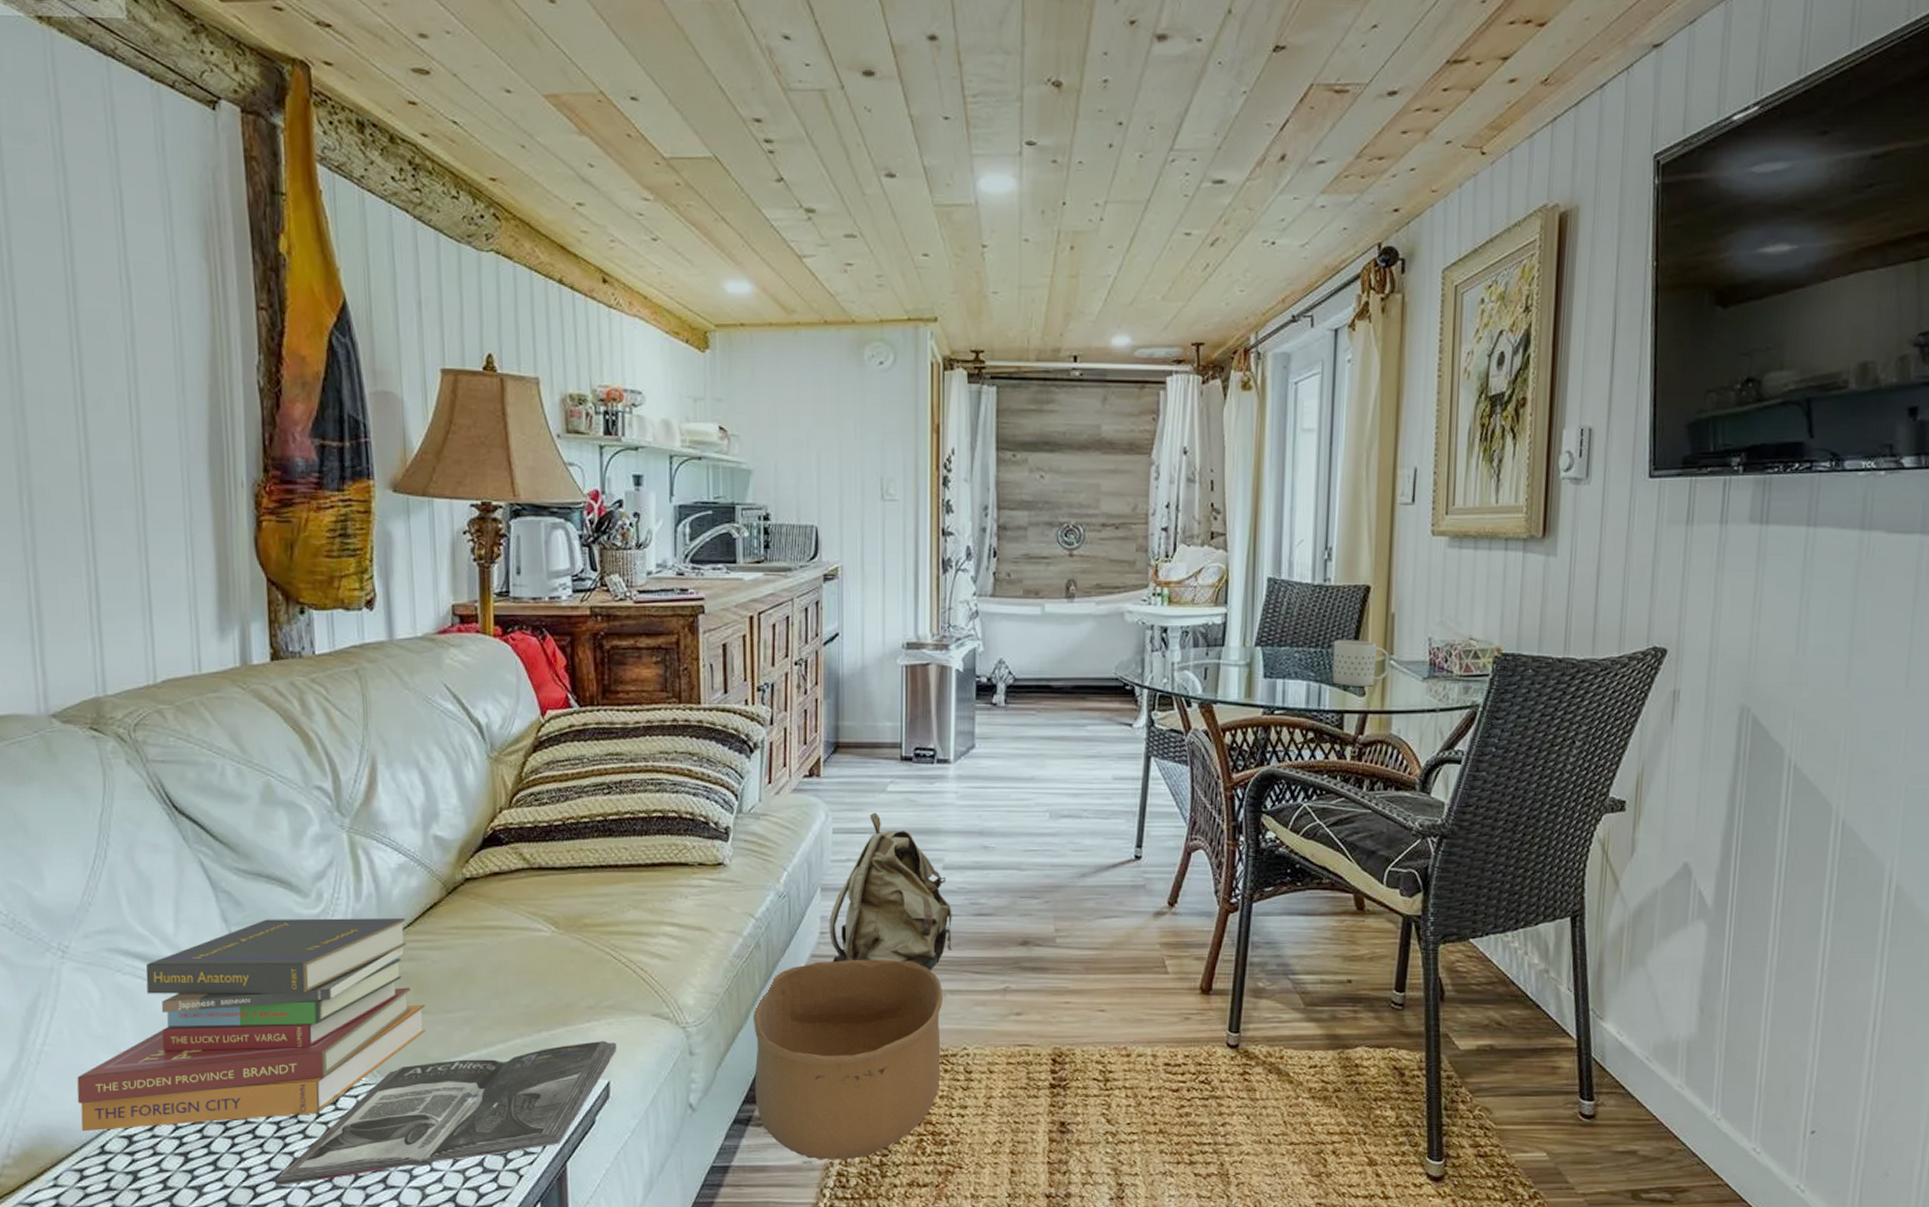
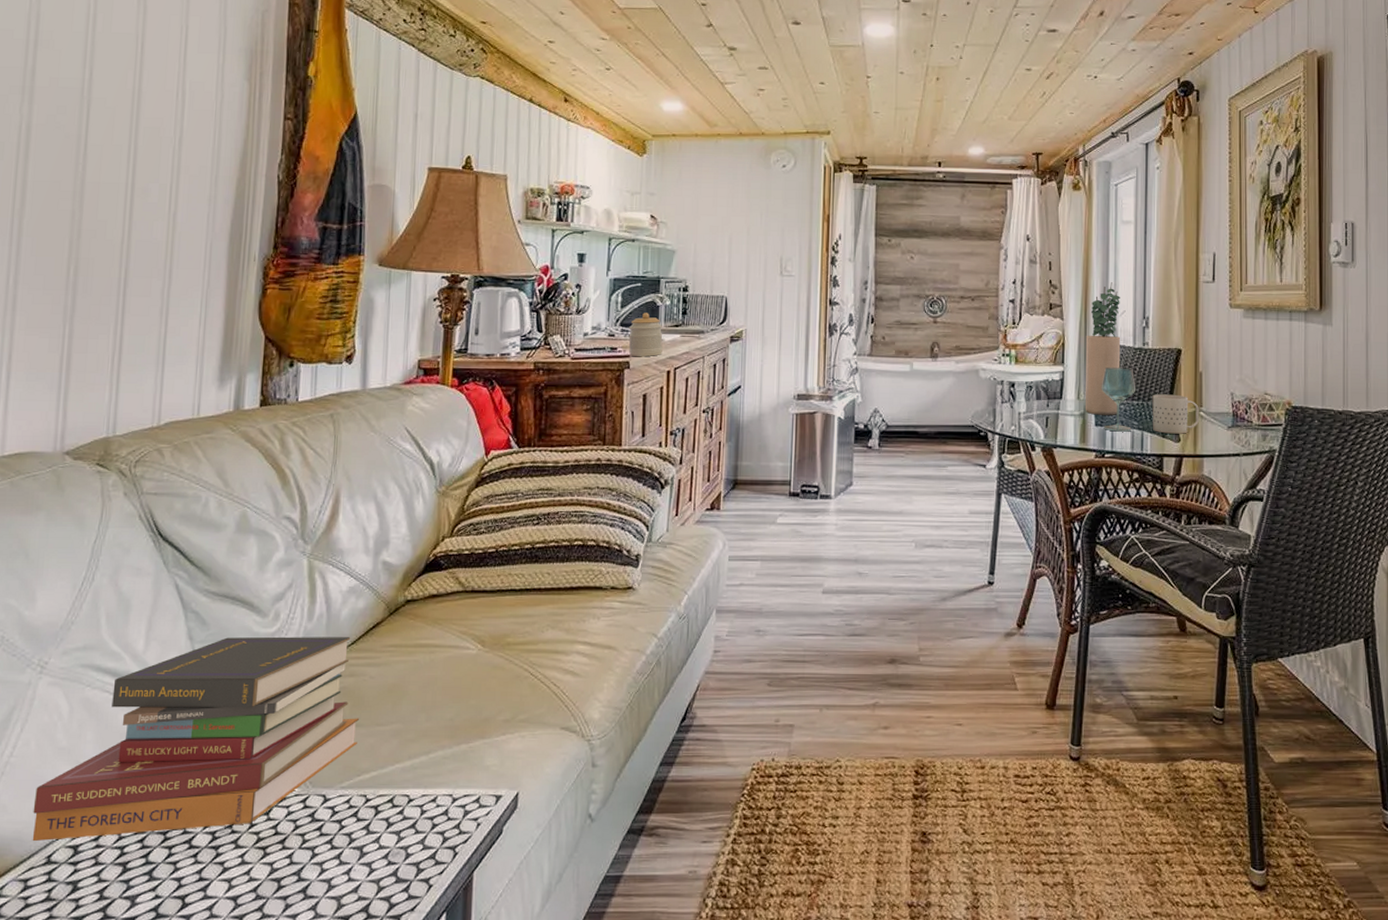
magazine: present [275,1040,617,1185] -> none [204,752,528,896]
jar: none [701,546,743,600] -> present [628,313,663,357]
basket: present [753,959,944,1160] -> none [648,676,820,870]
backpack: present [829,812,952,971] -> none [722,541,830,687]
vase: none [1251,505,1298,665] -> present [1085,282,1121,415]
wine glass: none [1271,609,1314,685] -> present [1101,367,1136,432]

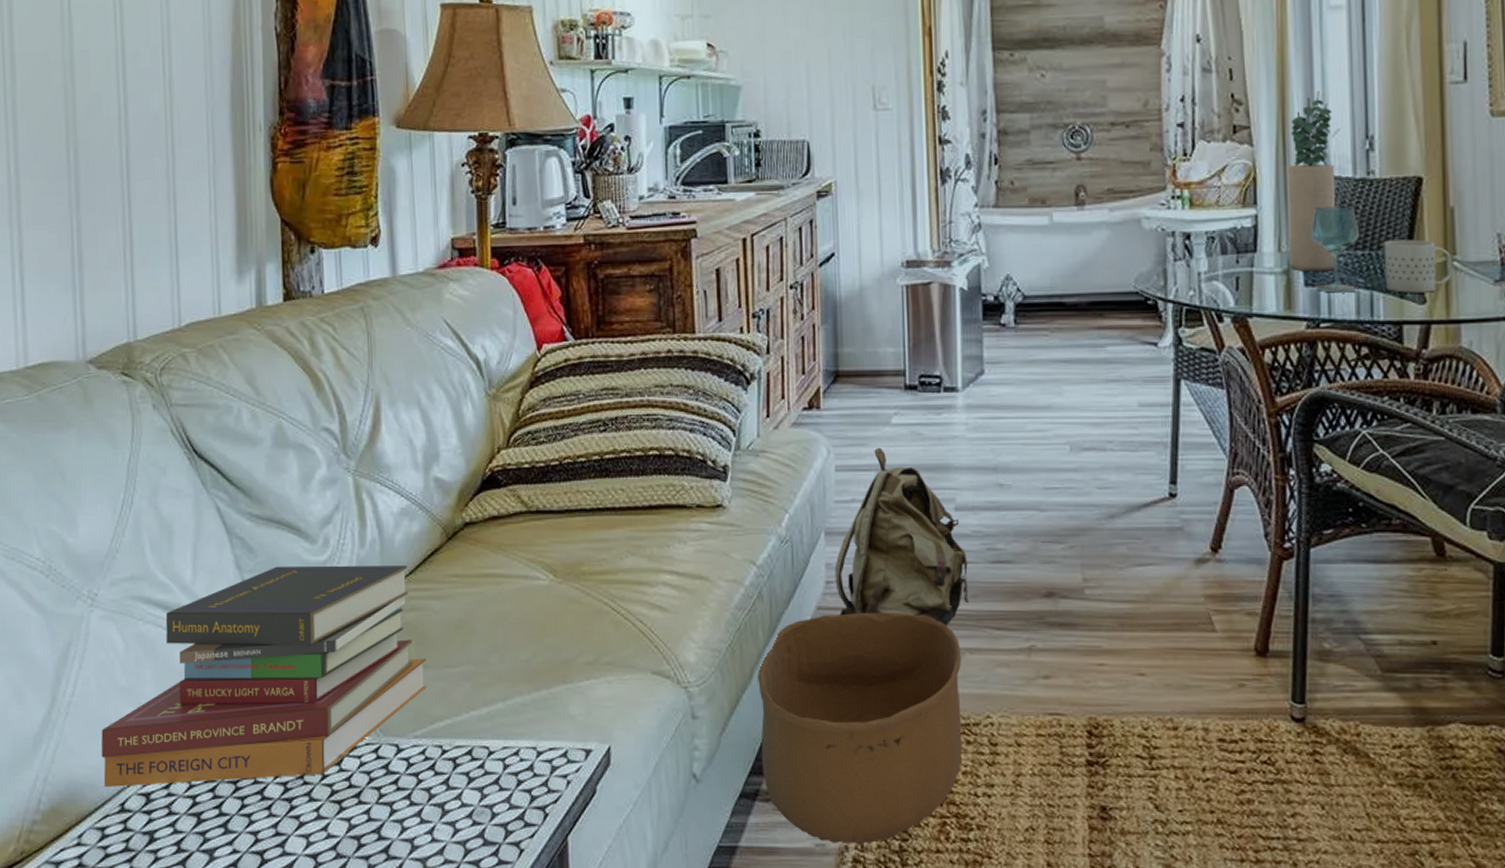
jar: present [628,313,663,357] -> none [692,167,735,223]
basket: none [648,676,820,870] -> present [758,612,963,844]
backpack: none [722,541,830,687] -> present [834,447,969,626]

